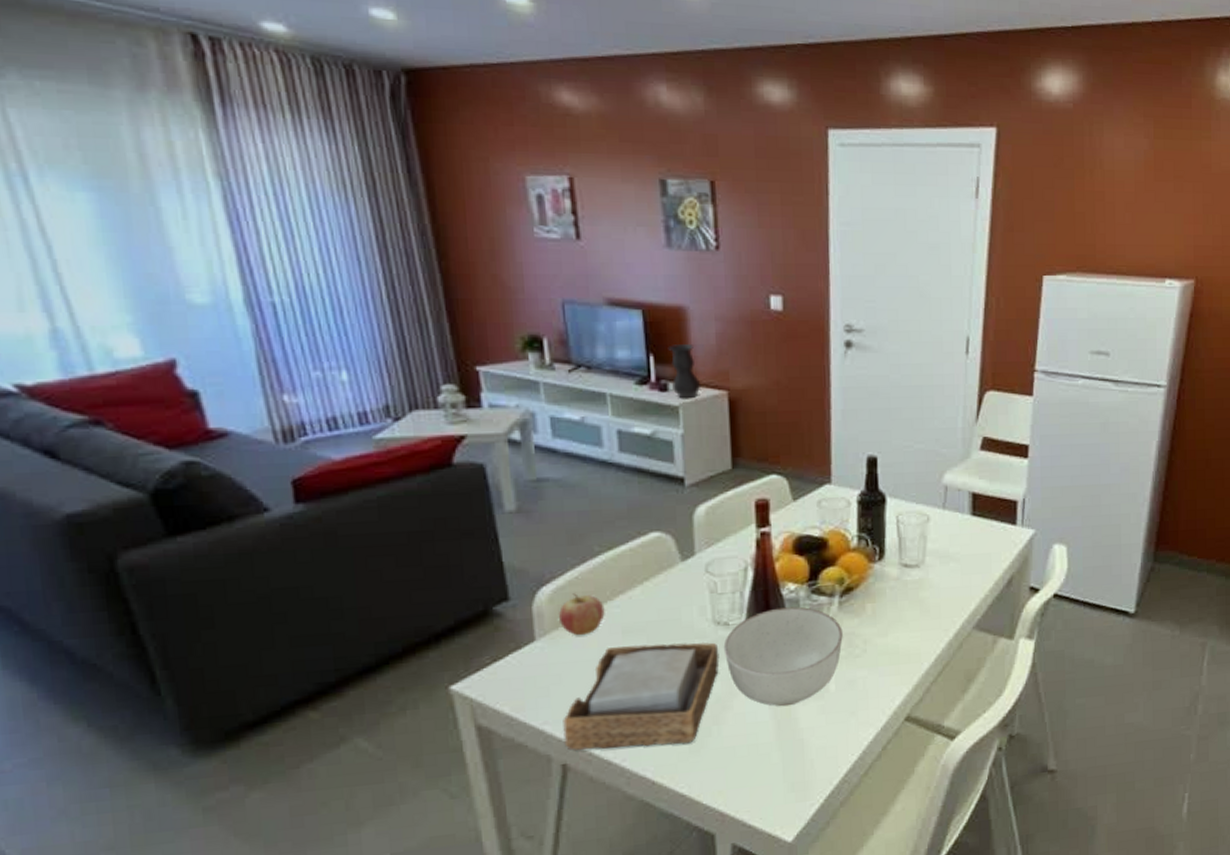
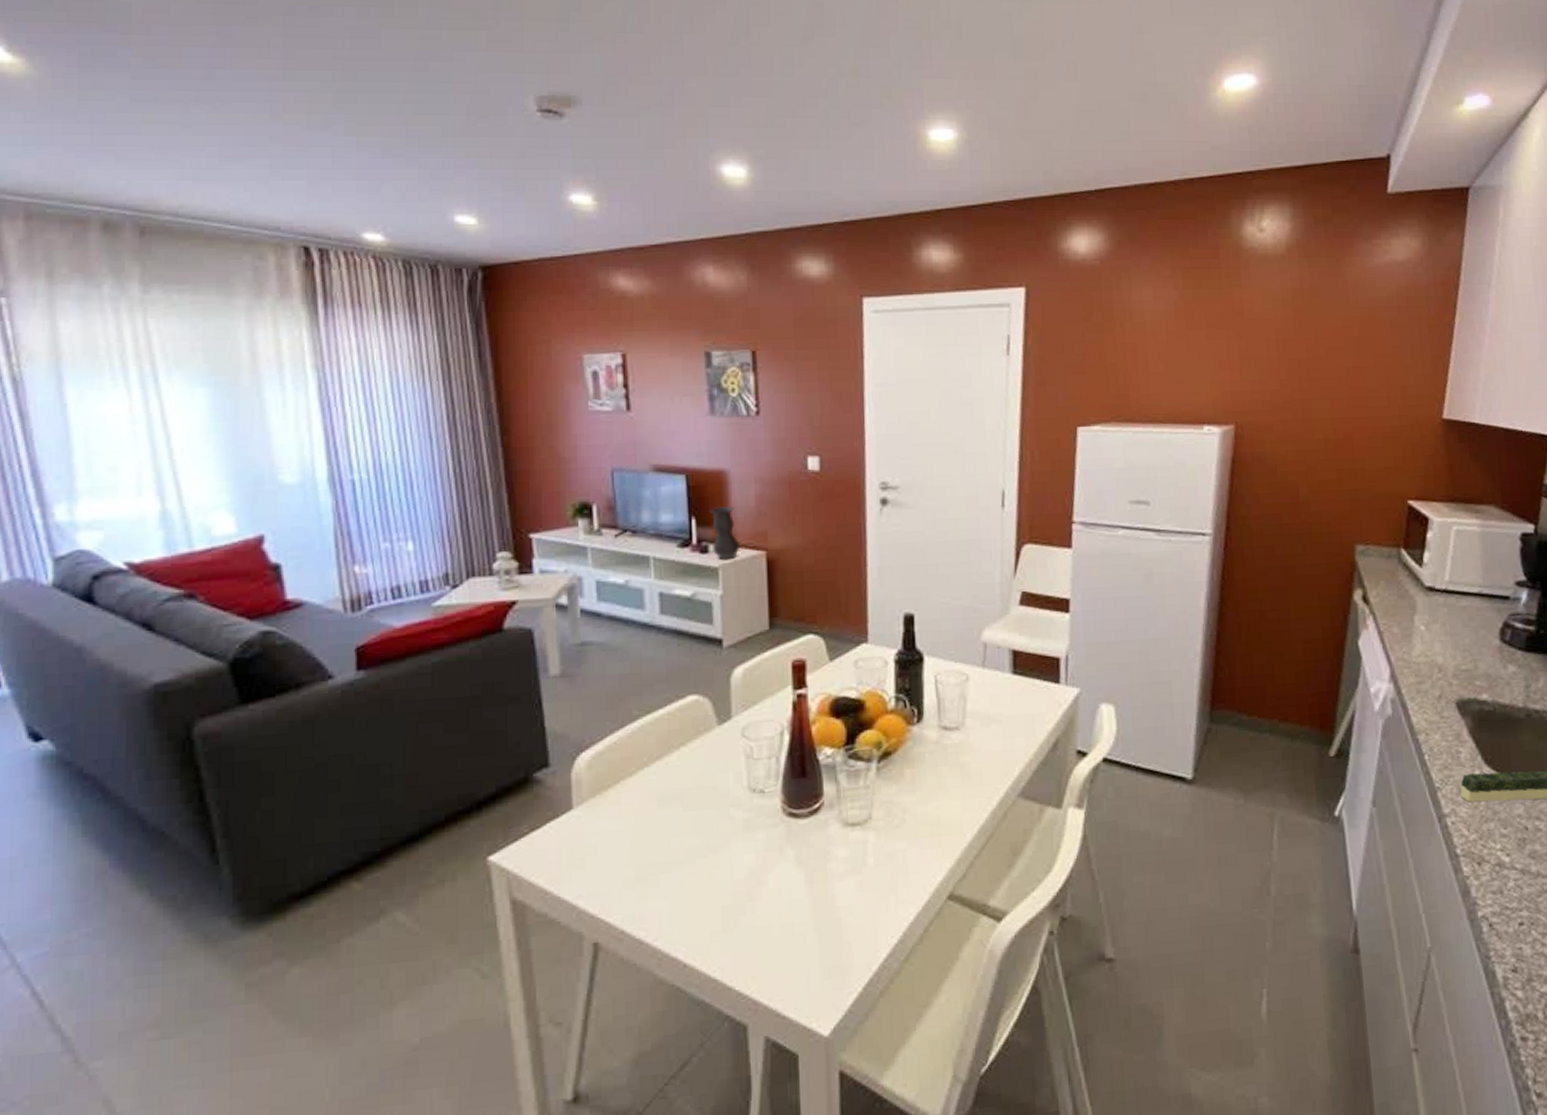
fruit: present [559,593,605,636] -> none [597,759,642,804]
napkin holder: present [563,641,720,751] -> none [596,810,755,928]
bowl: present [723,606,843,707] -> none [758,772,881,882]

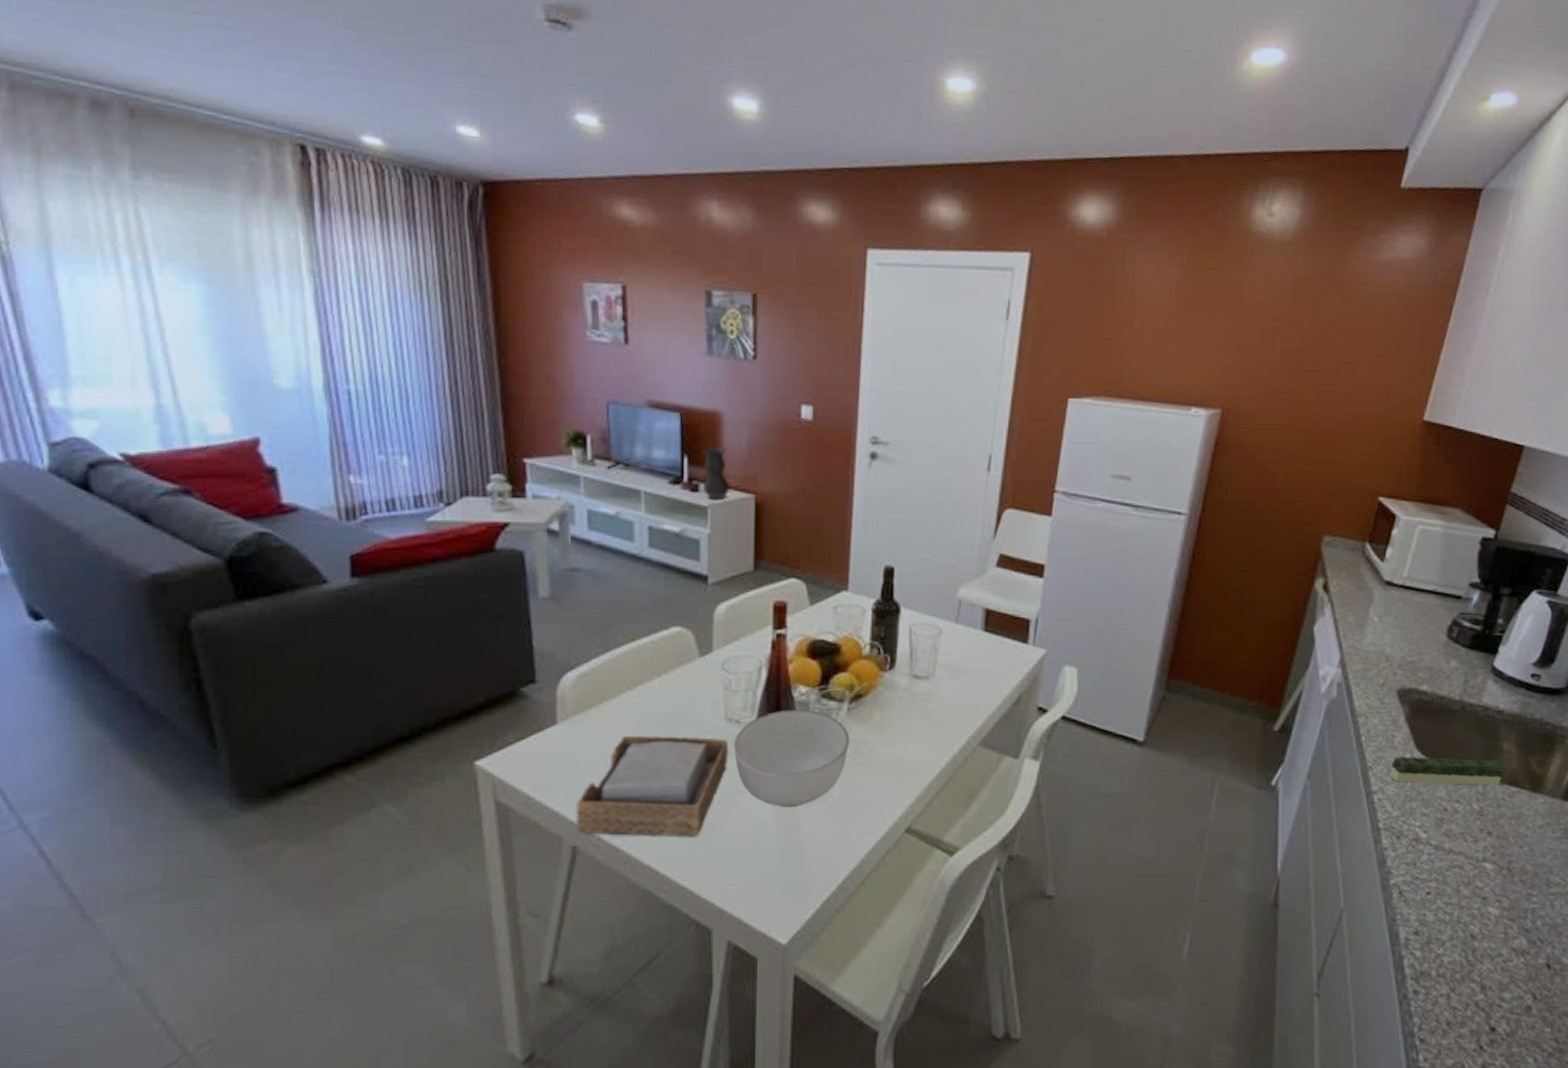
napkin holder: none [596,810,755,928] -> present [576,736,729,837]
bowl: none [758,772,881,882] -> present [733,709,850,808]

